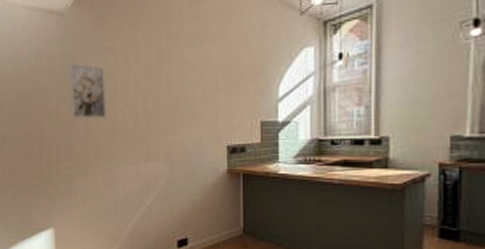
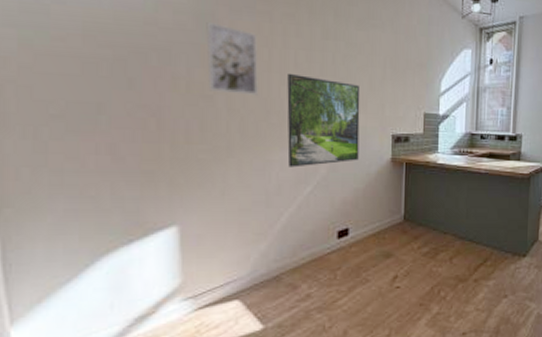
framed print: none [129,96,195,180] -> present [287,73,360,168]

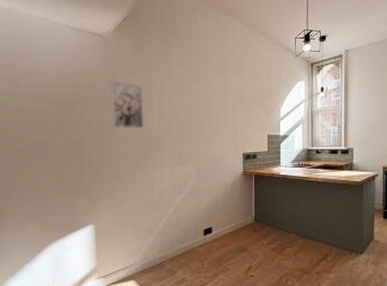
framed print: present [287,73,360,168] -> none [164,111,218,181]

